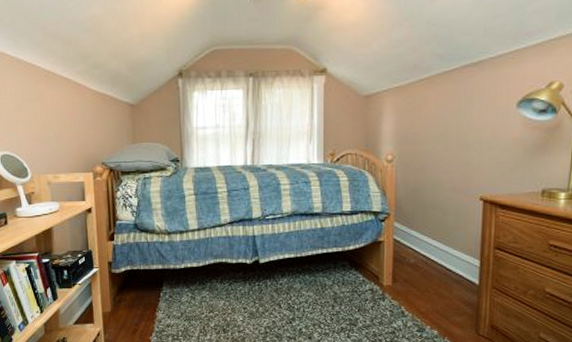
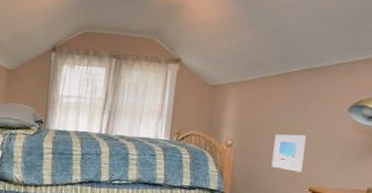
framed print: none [438,139,473,181] -> present [271,134,306,173]

